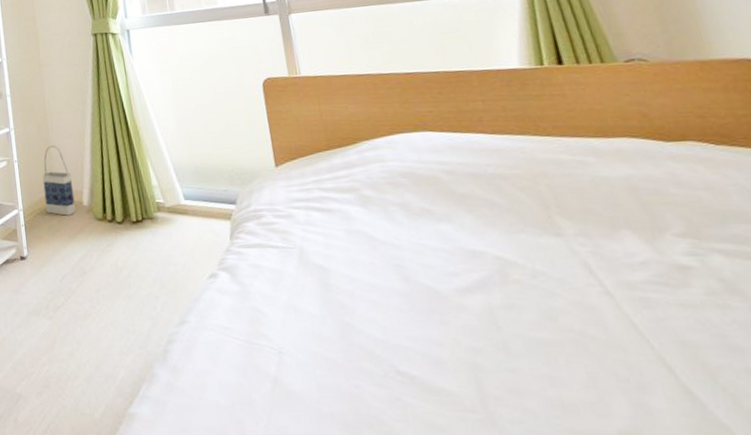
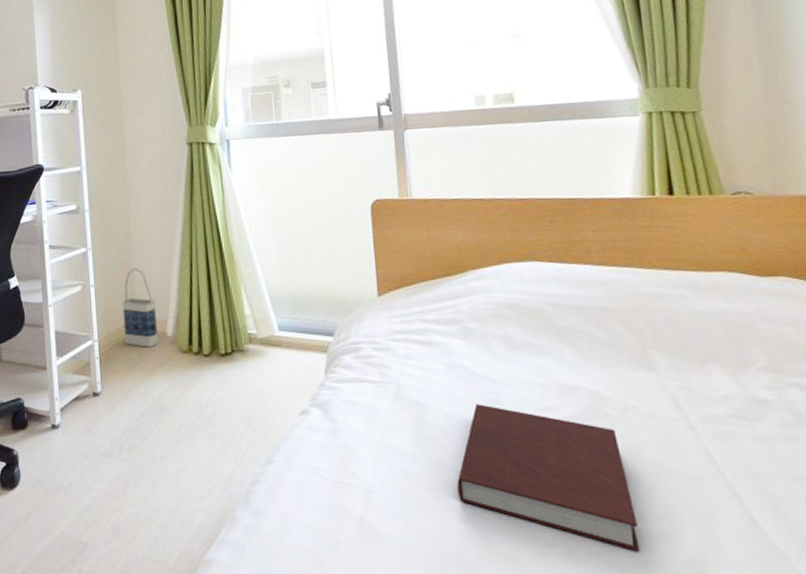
notebook: none [367,269,566,420] -> present [457,404,640,551]

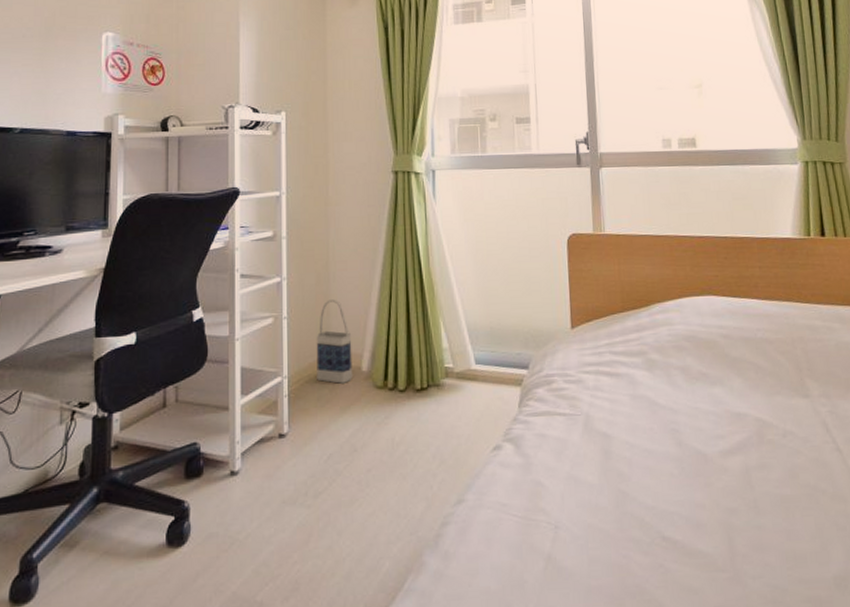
notebook: present [457,404,640,551] -> none [639,434,796,571]

